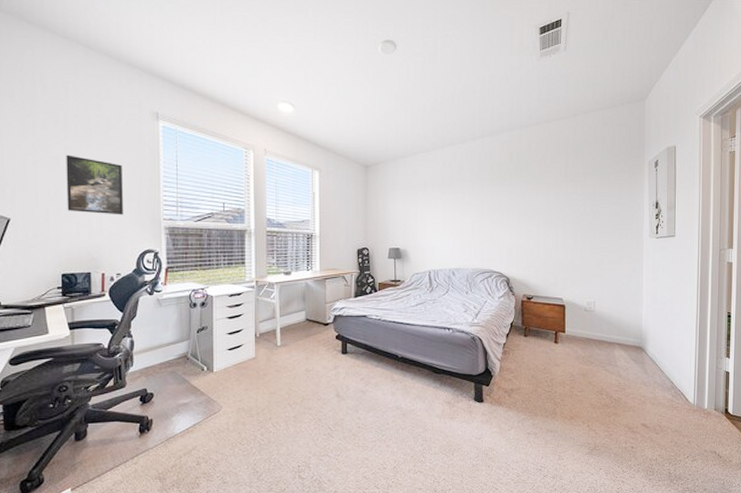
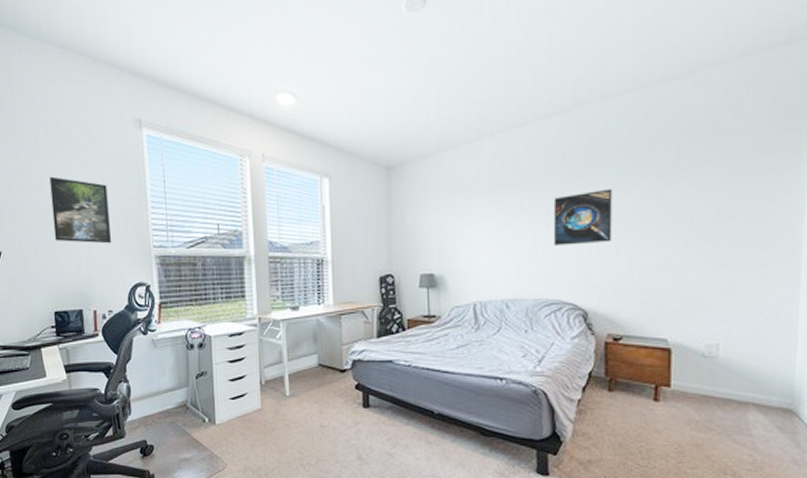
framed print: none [485,190,526,230] -> present [553,188,613,246]

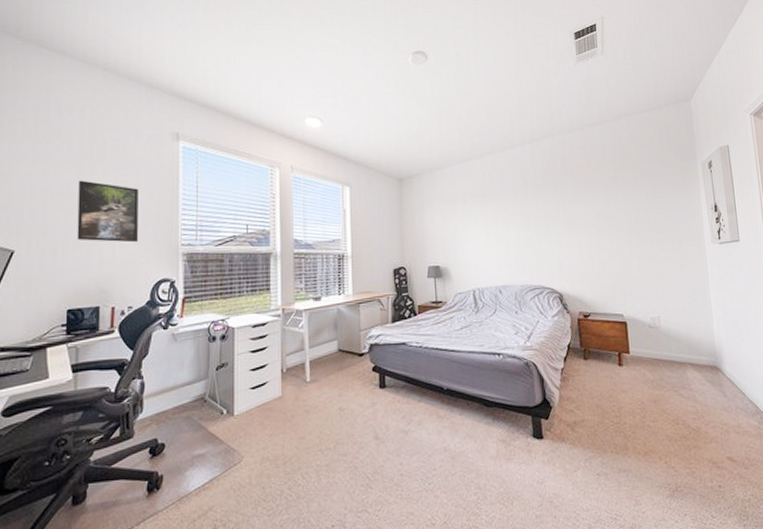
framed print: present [553,188,613,246] -> none [530,198,576,242]

